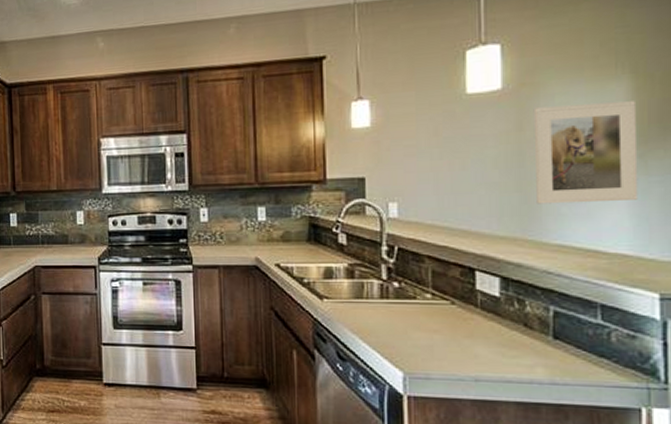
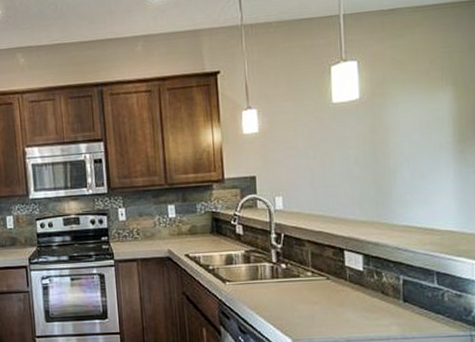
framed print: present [533,101,638,204] -> none [383,107,461,193]

